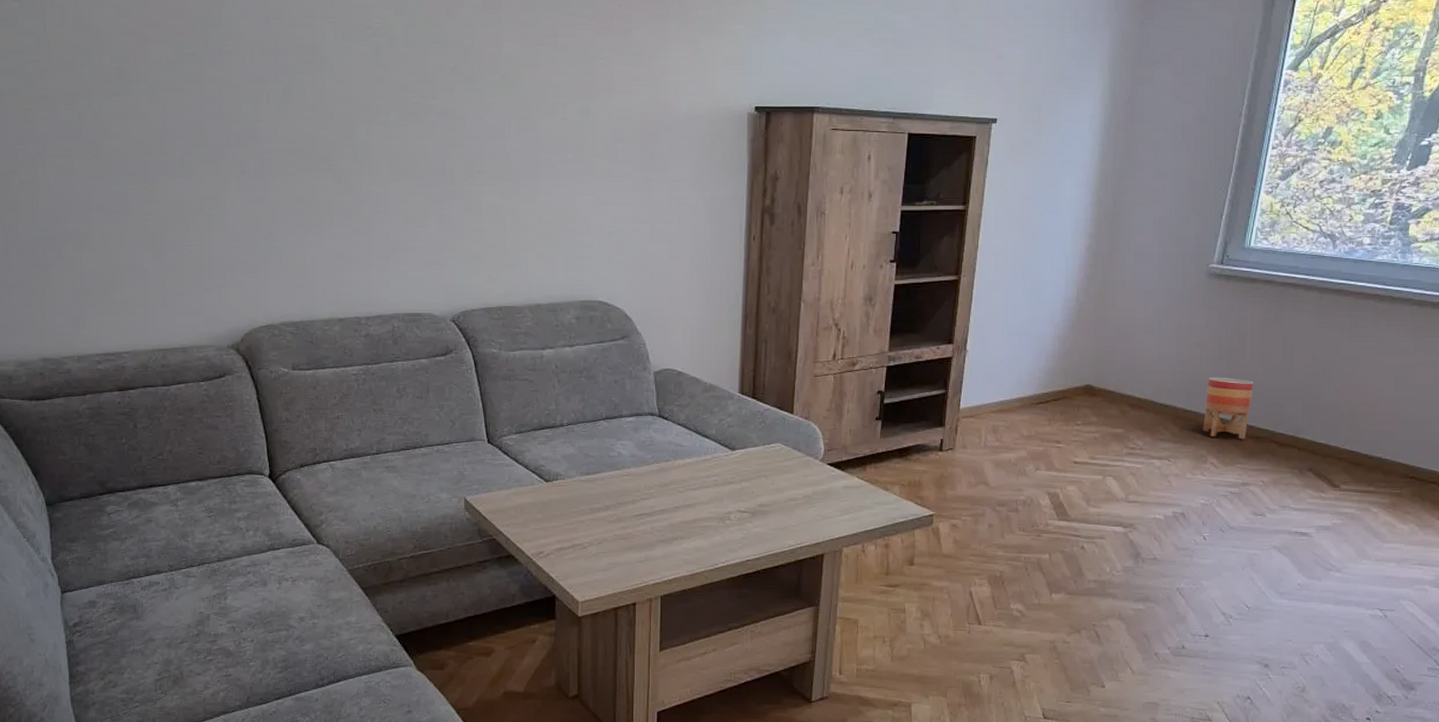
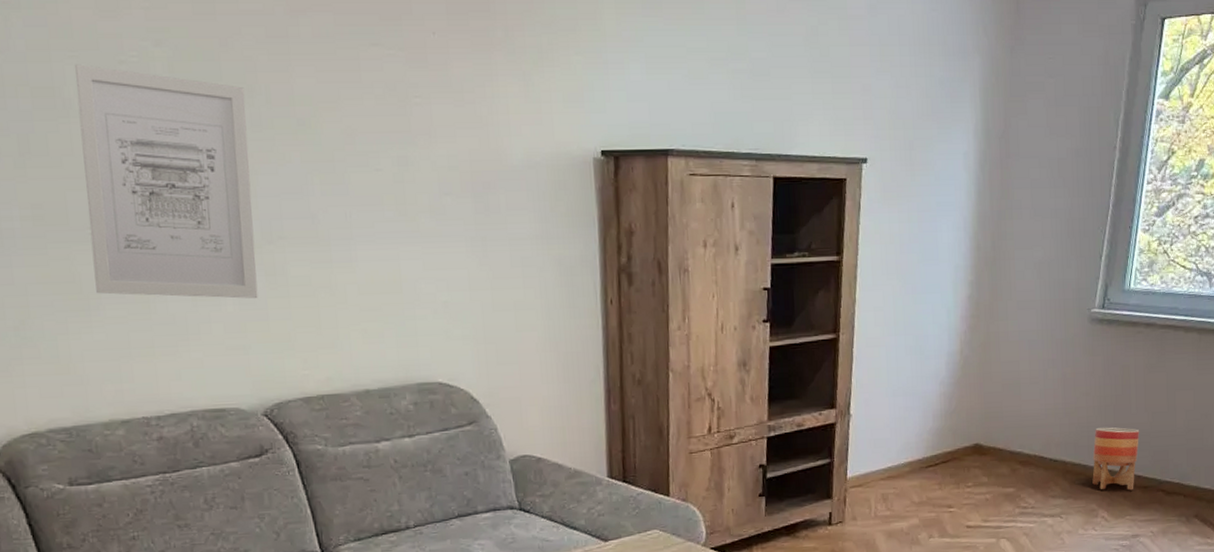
wall art: none [330,29,462,222] -> present [75,64,258,299]

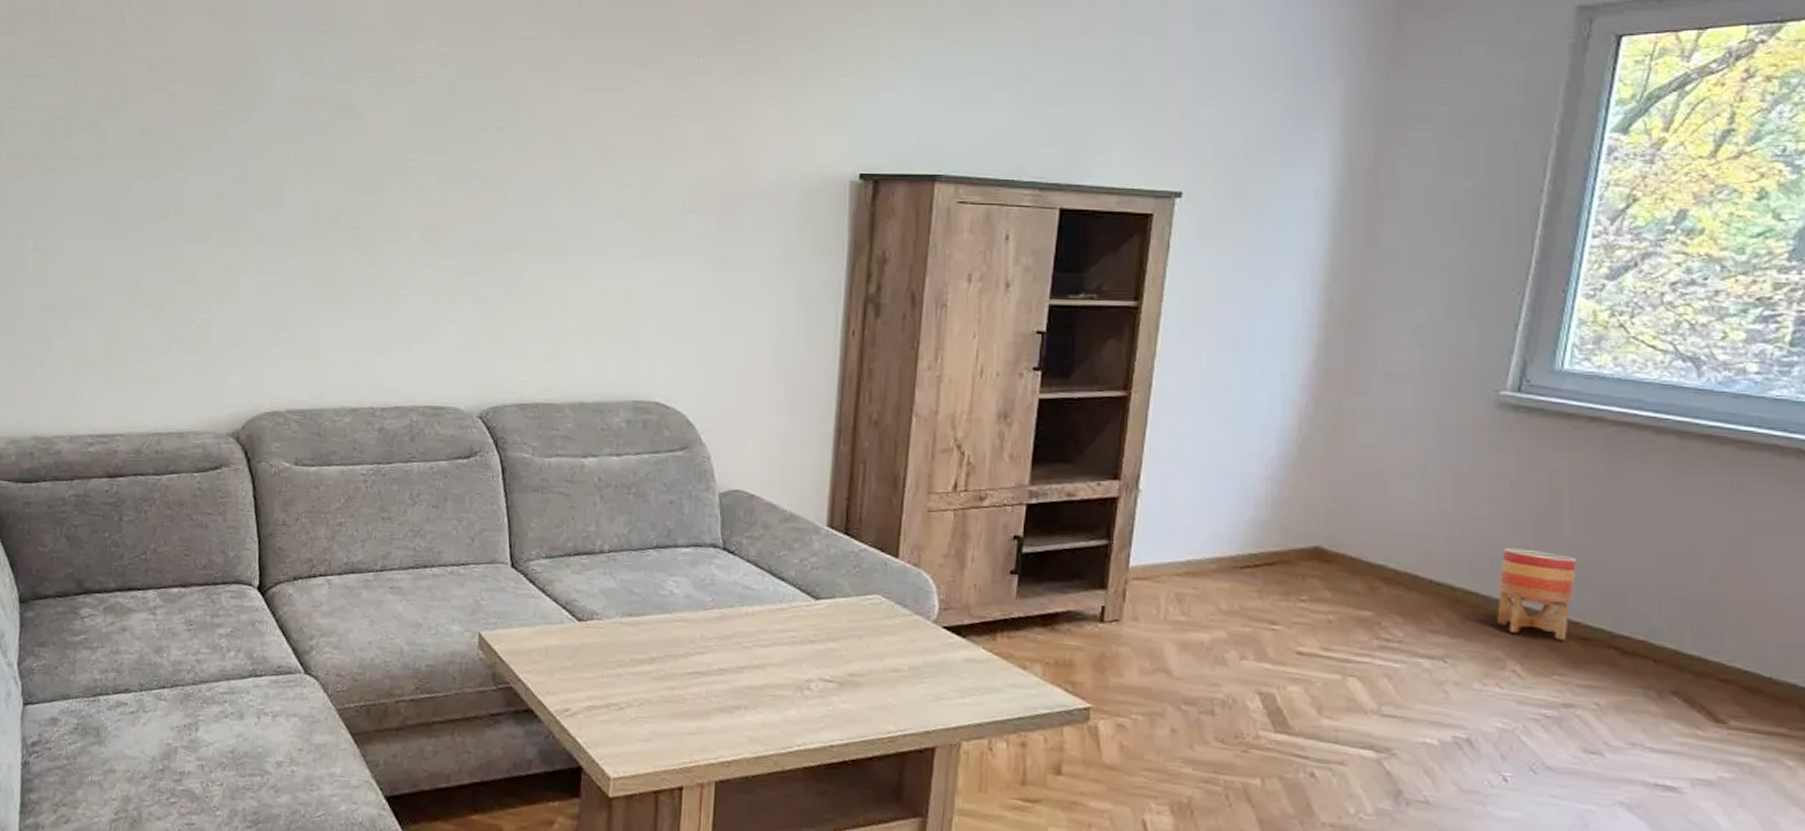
wall art: present [75,64,258,299] -> none [351,84,512,302]

